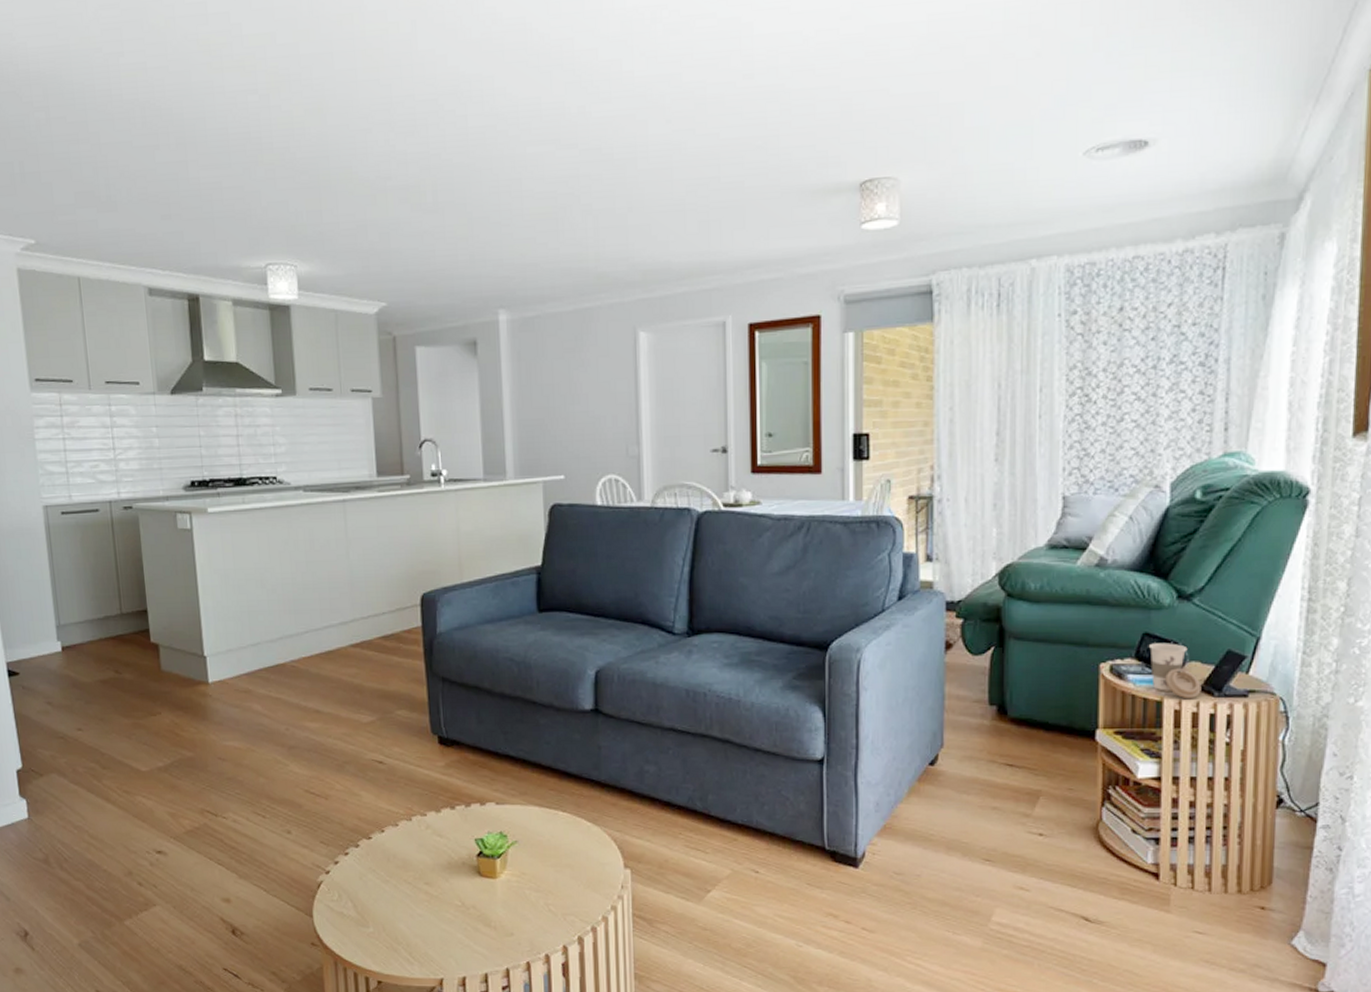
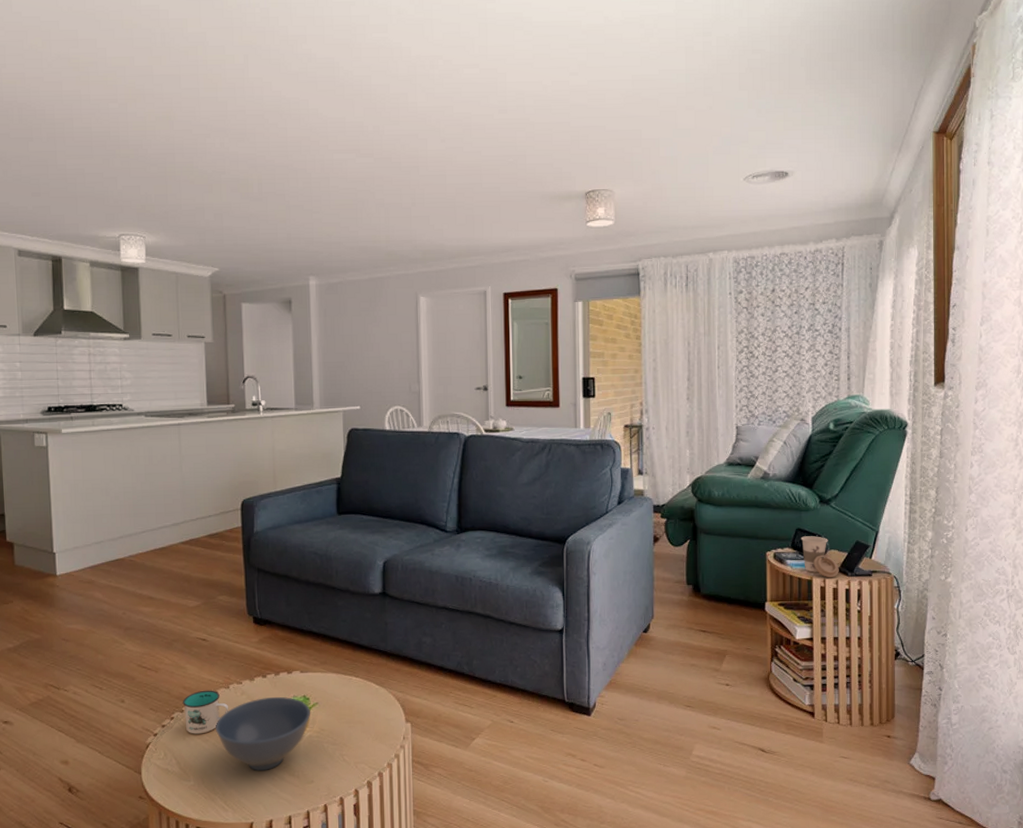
mug: none [358,822,412,873] -> present [183,690,229,734]
bowl: none [397,833,508,920] -> present [216,697,310,771]

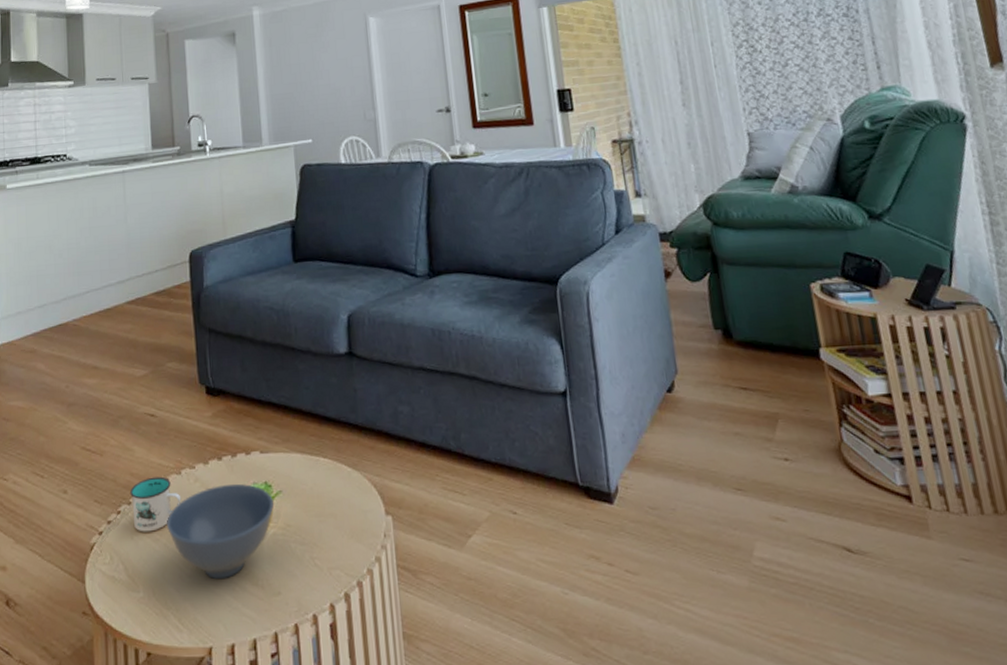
cup: present [800,536,839,578] -> none [851,260,911,314]

